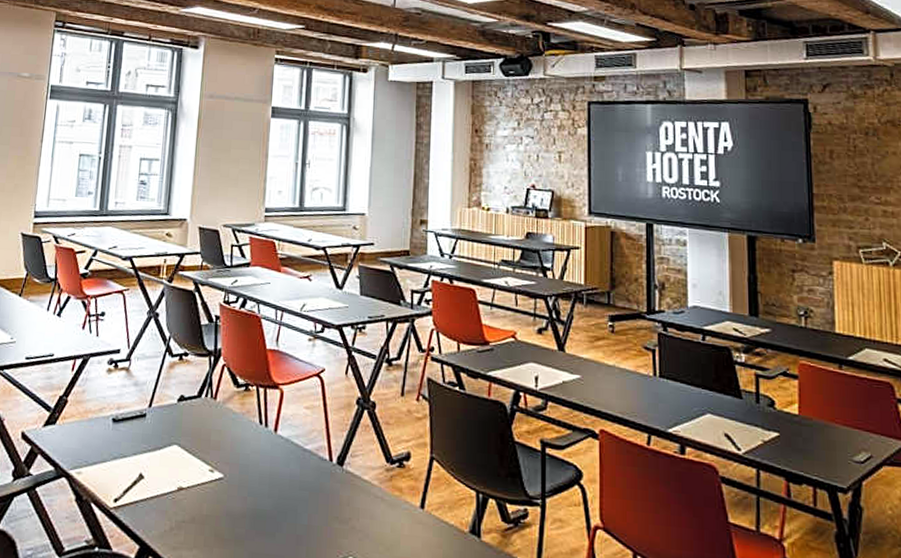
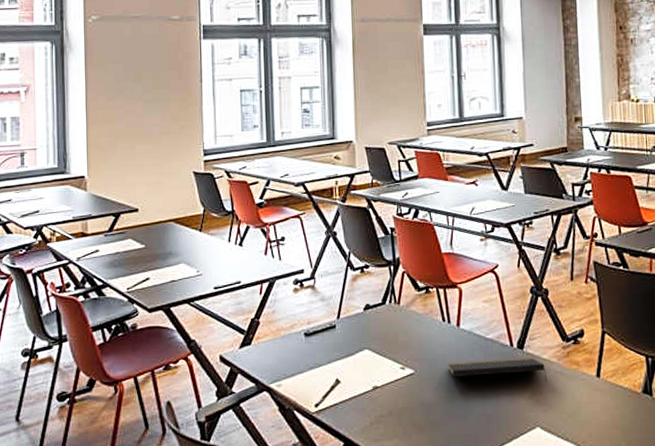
notepad: none [260,471,366,507] -> present [448,357,548,382]

